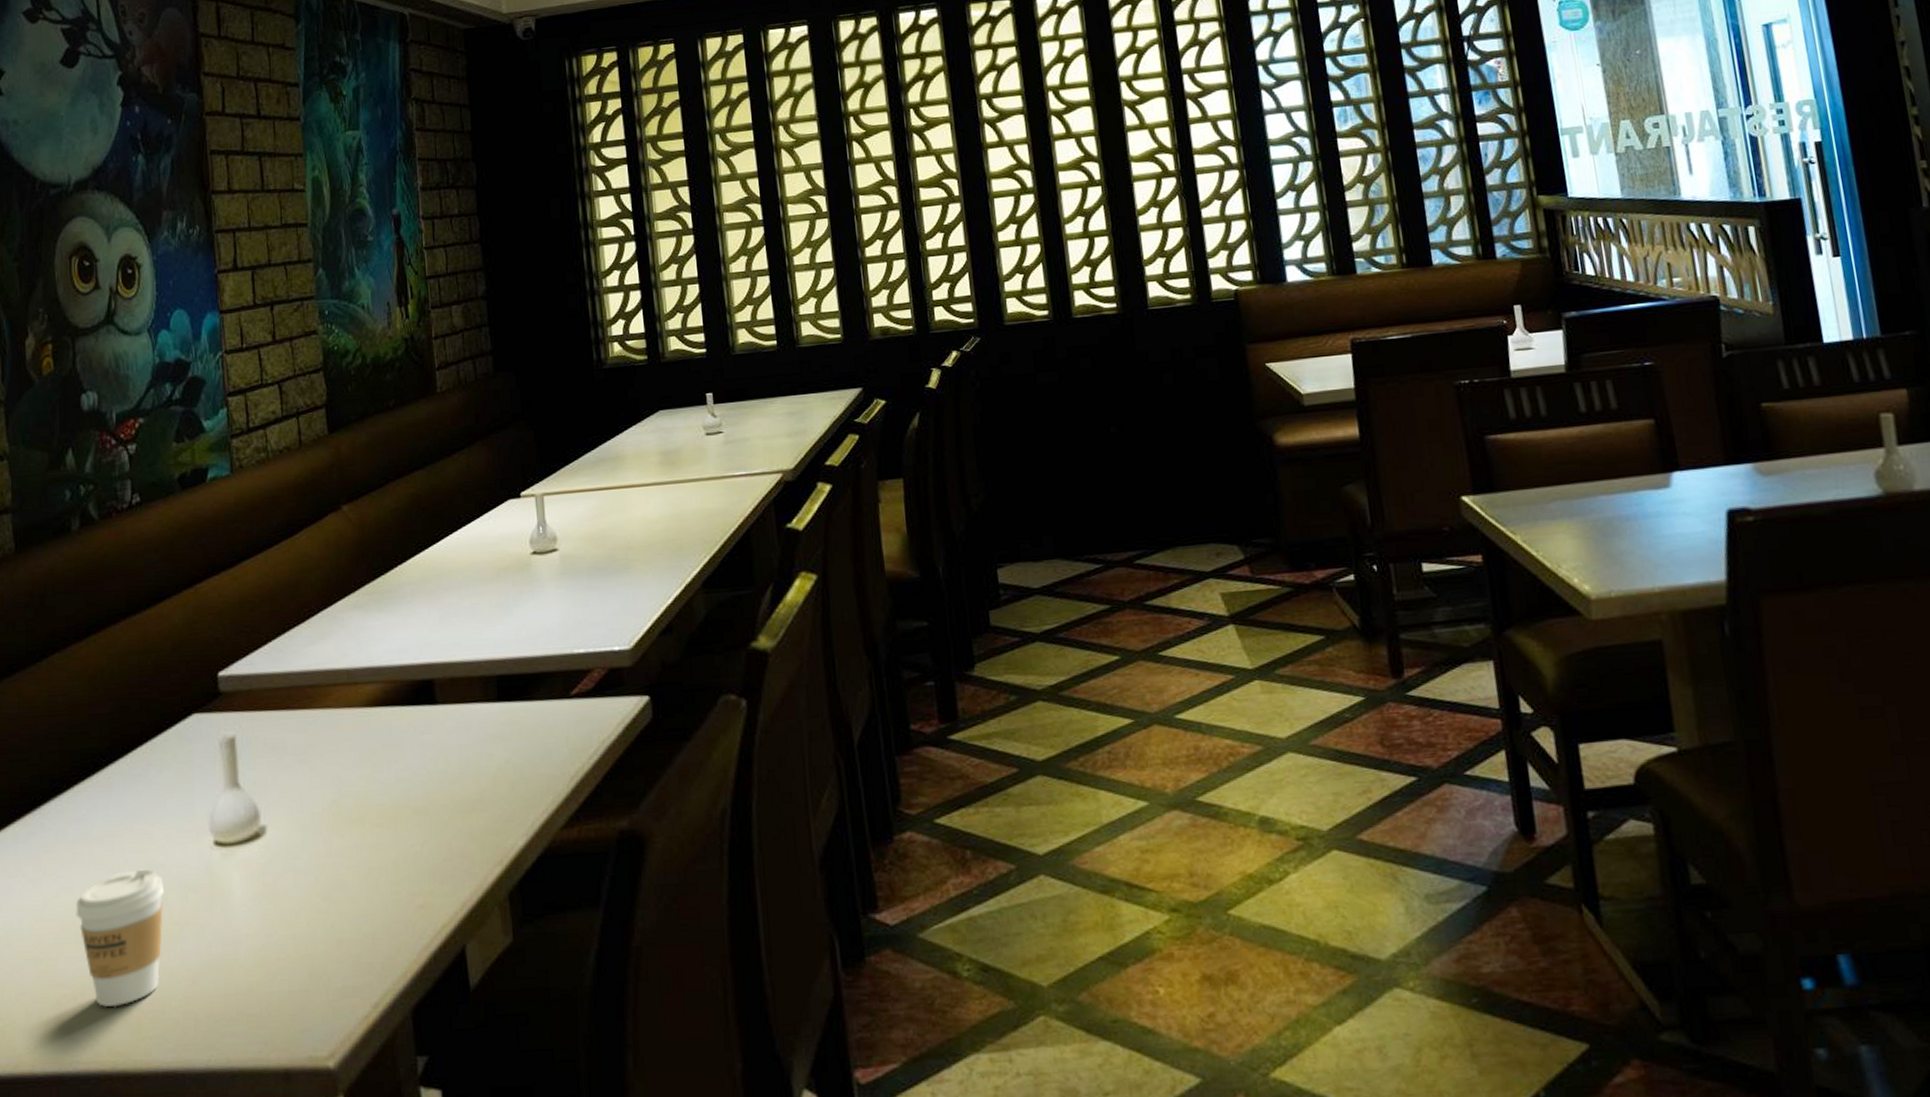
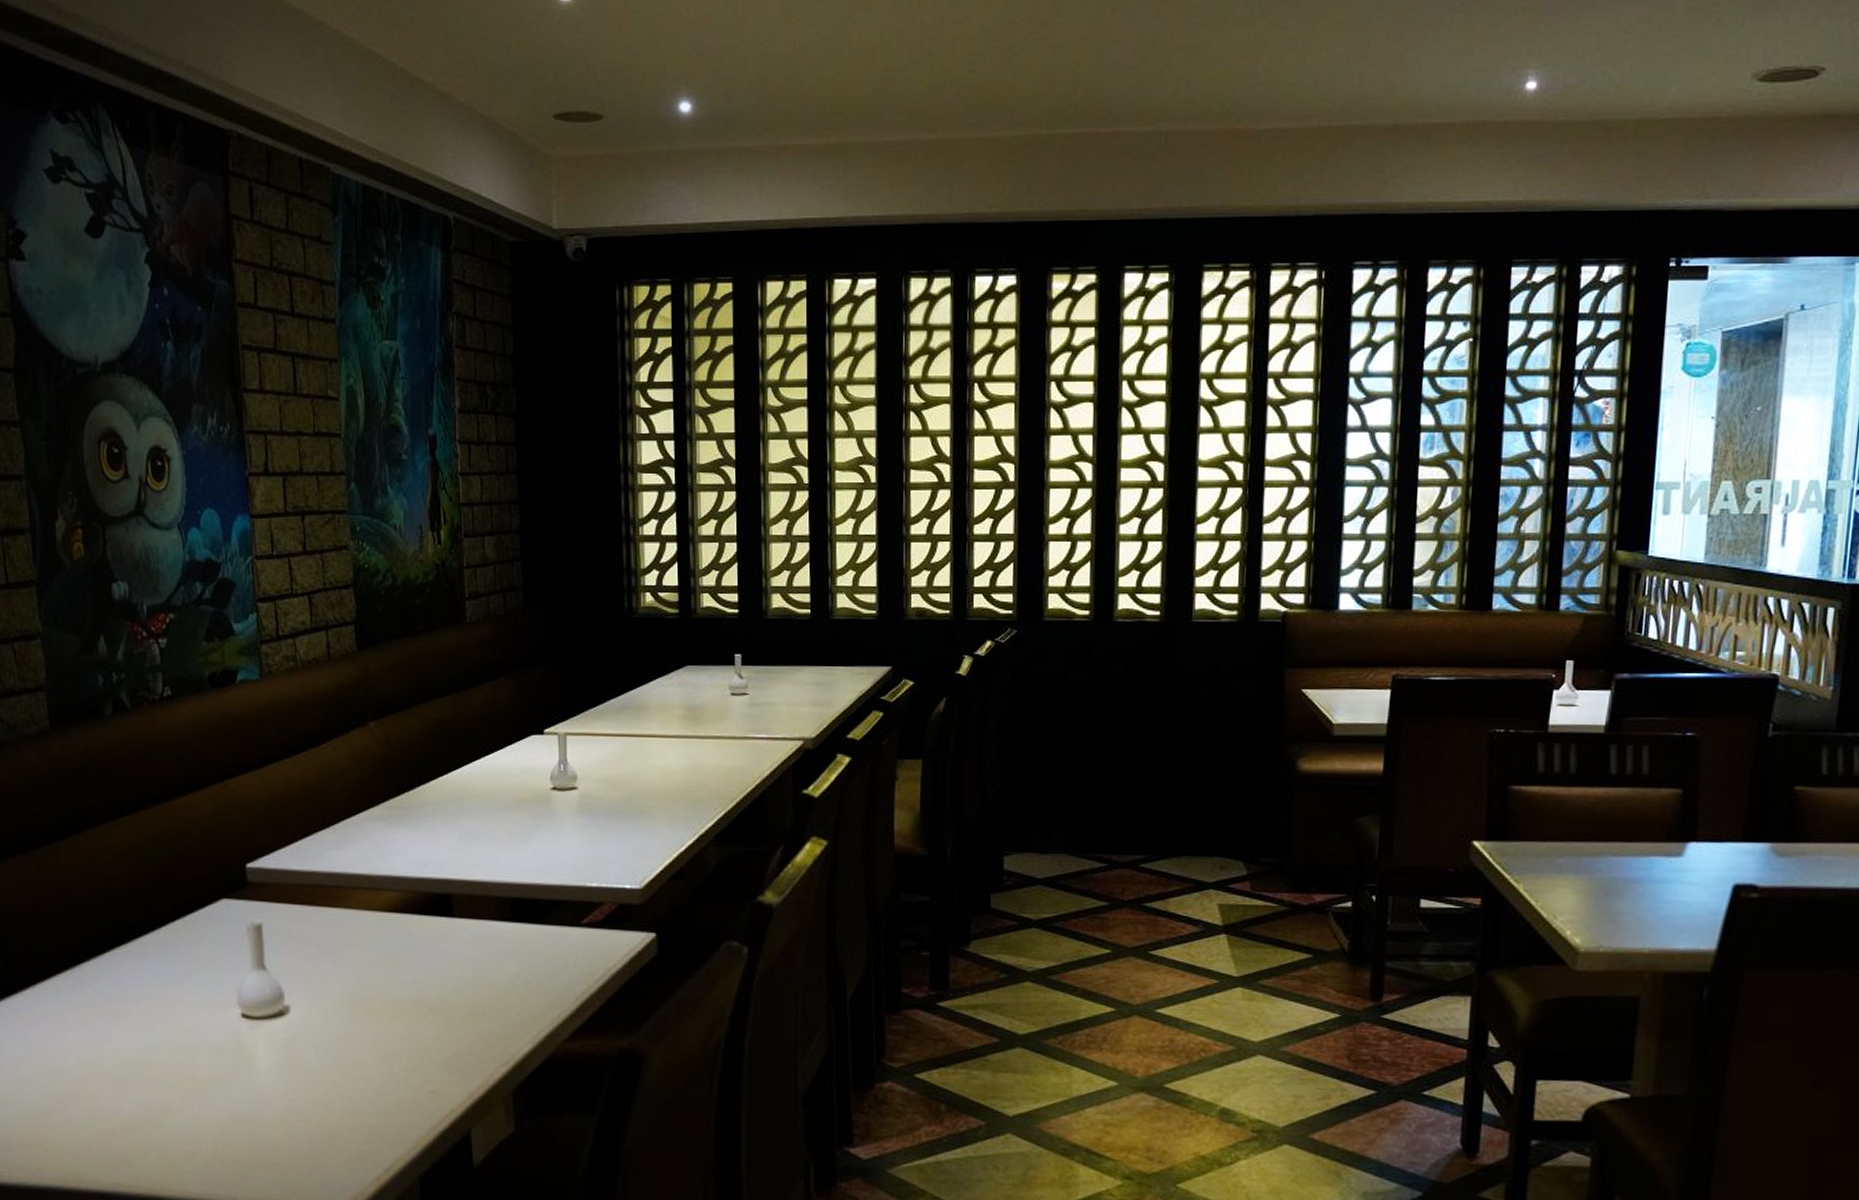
coffee cup: present [76,869,165,1008] -> none [114,1029,196,1144]

